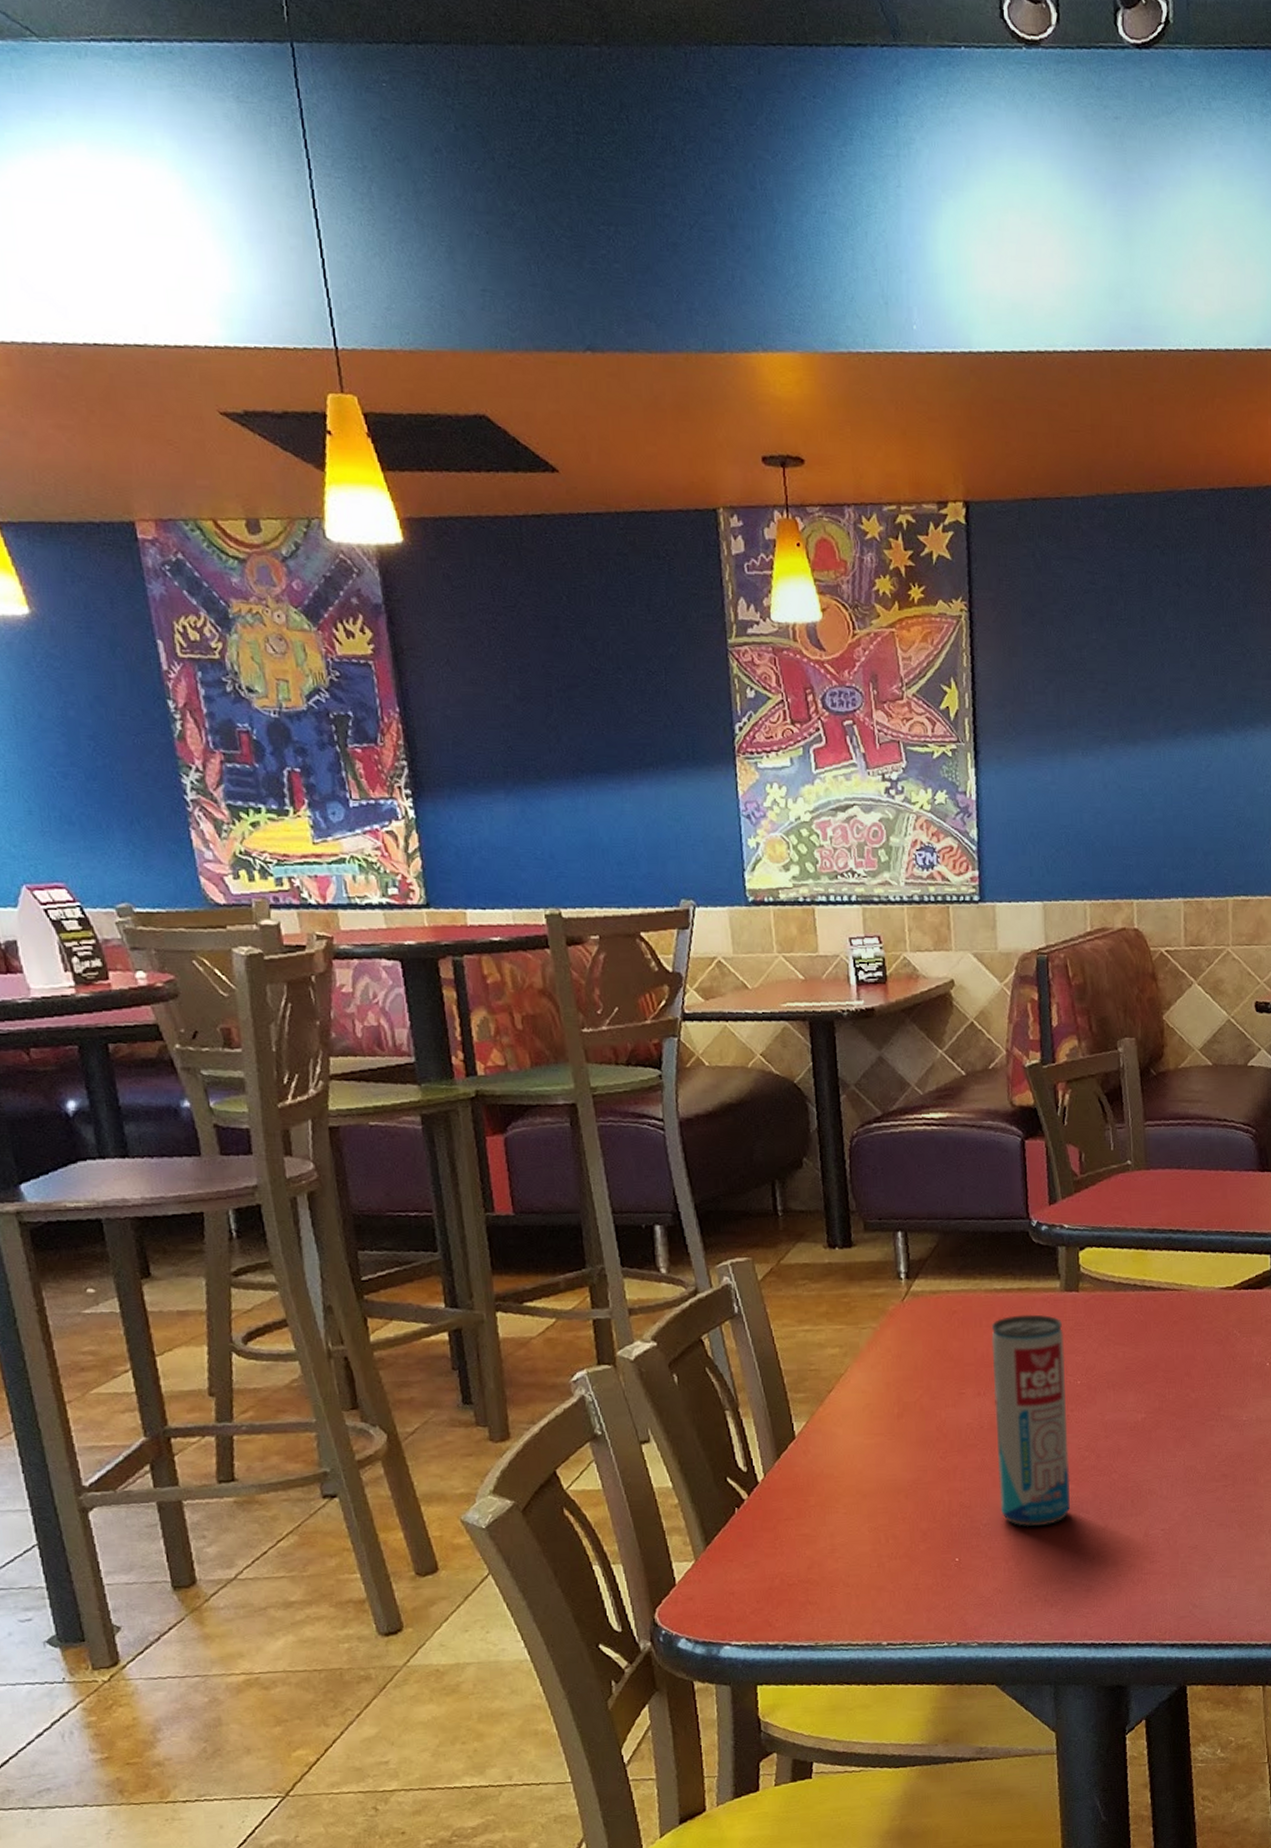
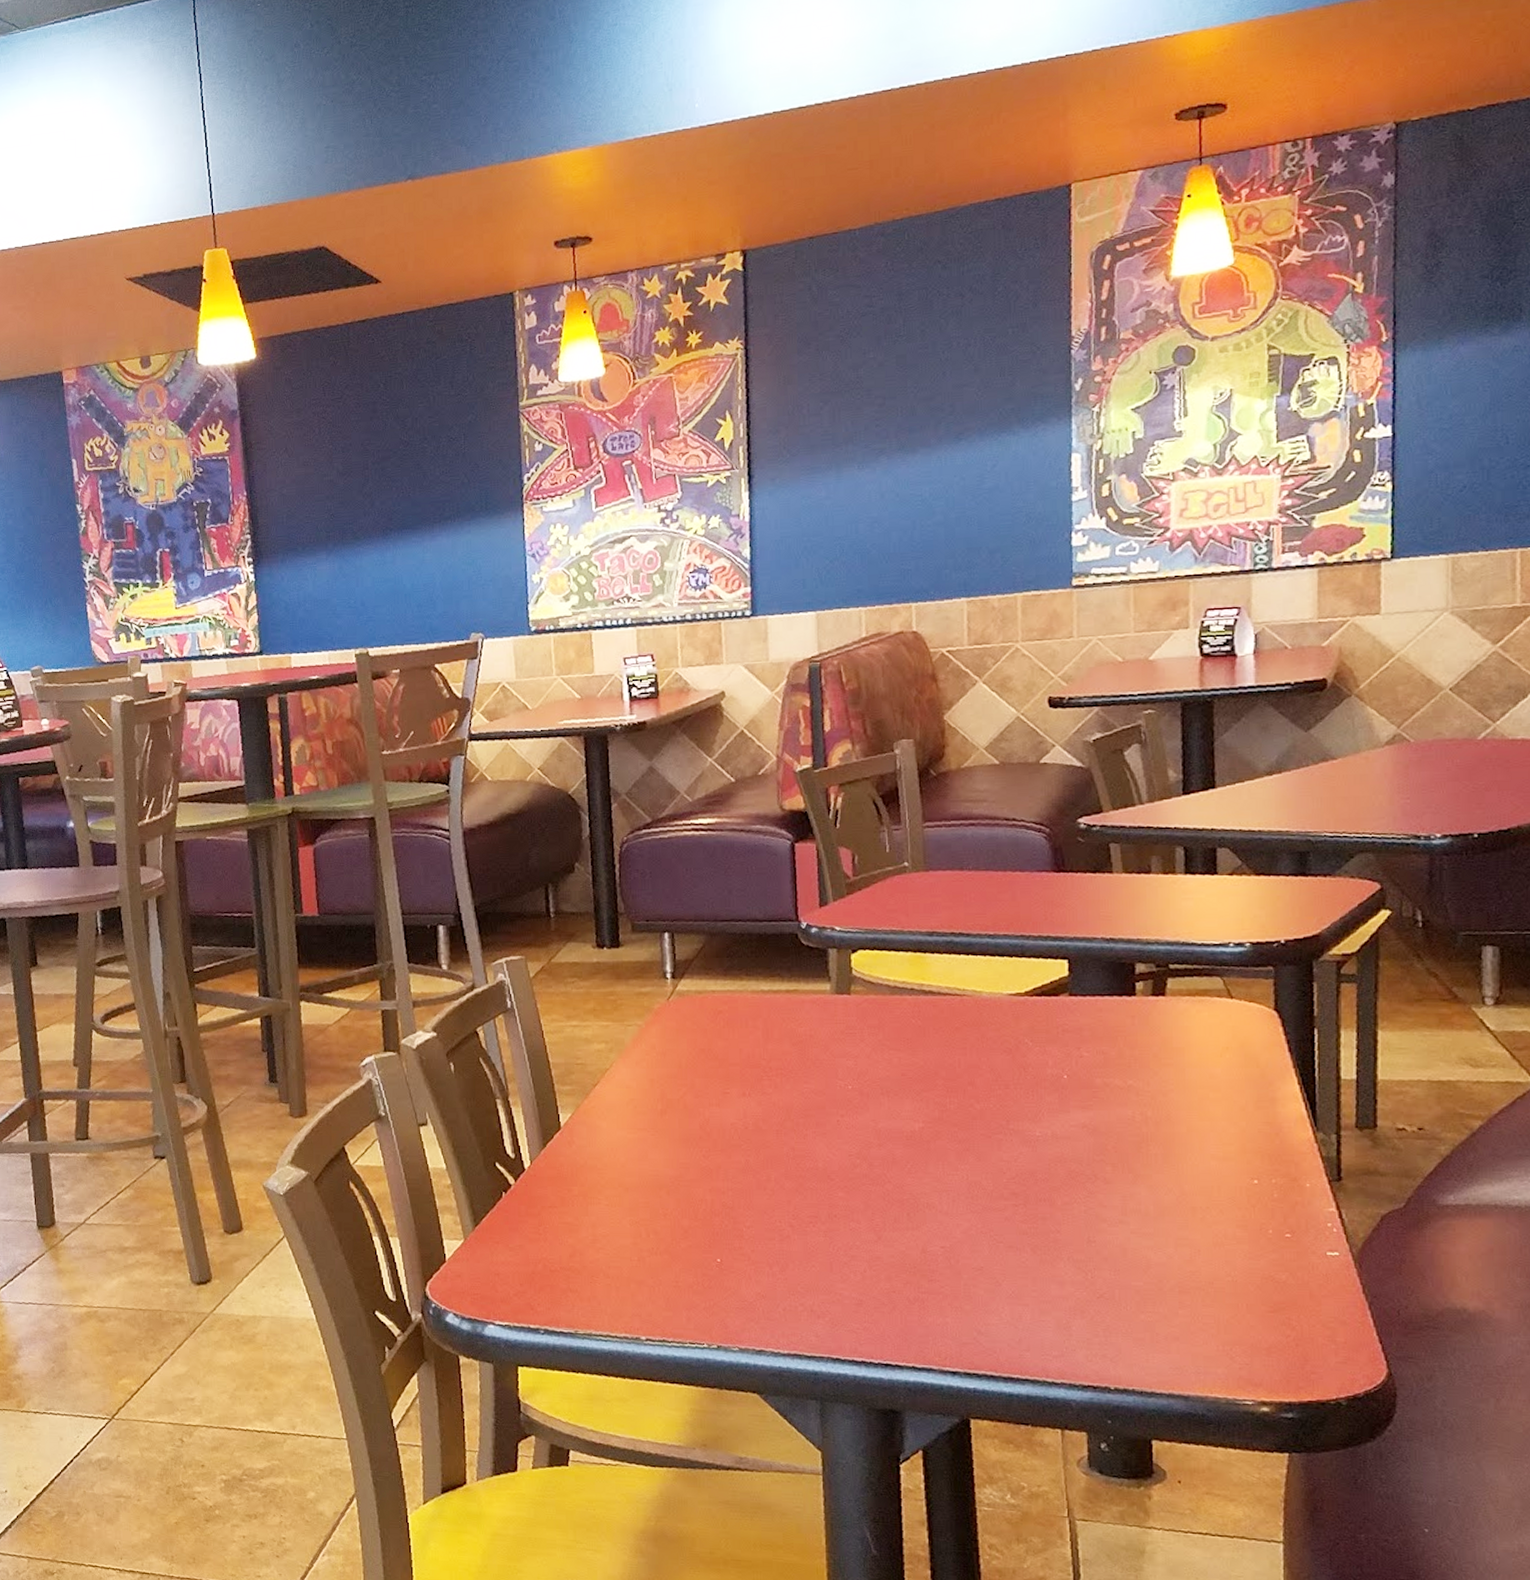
beverage can: present [991,1314,1070,1527] -> none [757,1016,840,1233]

